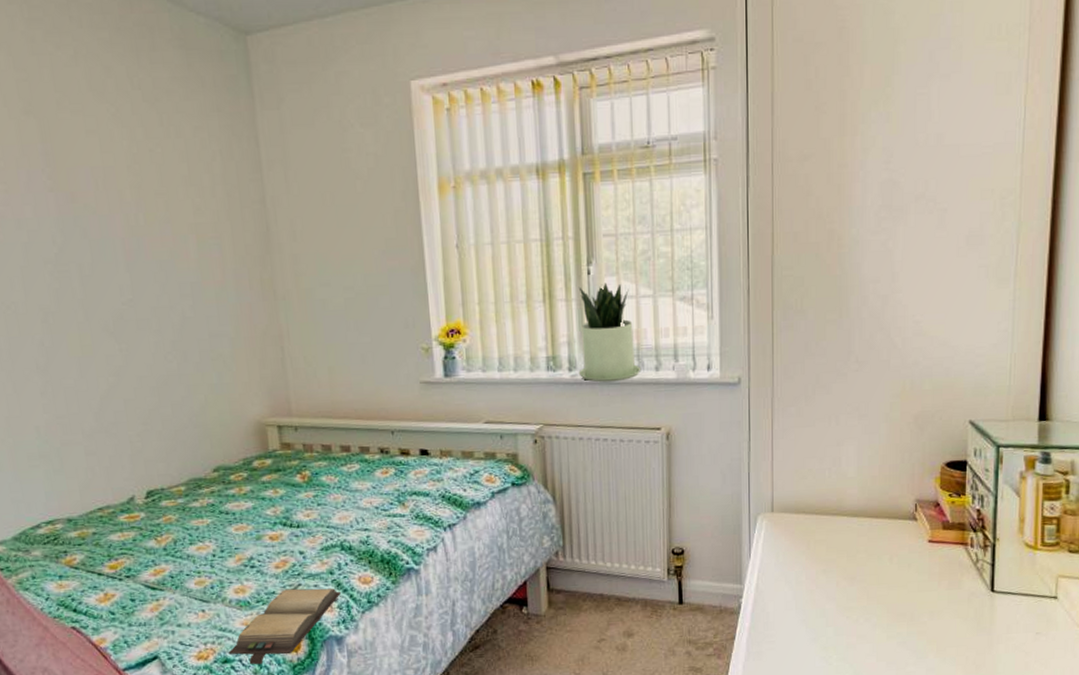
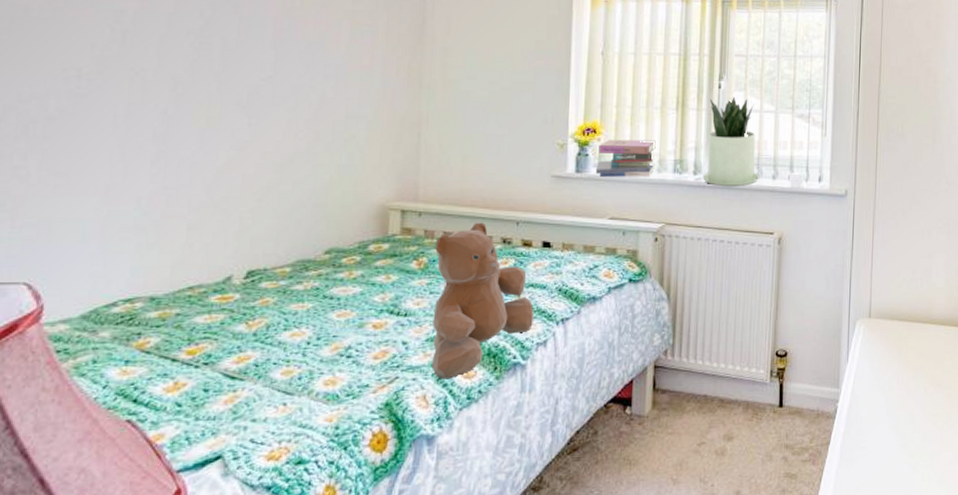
hardback book: present [228,588,341,664] -> none [304,381,440,466]
teddy bear: none [315,433,422,586] -> present [432,222,535,380]
books: none [464,337,527,381] -> present [595,139,656,178]

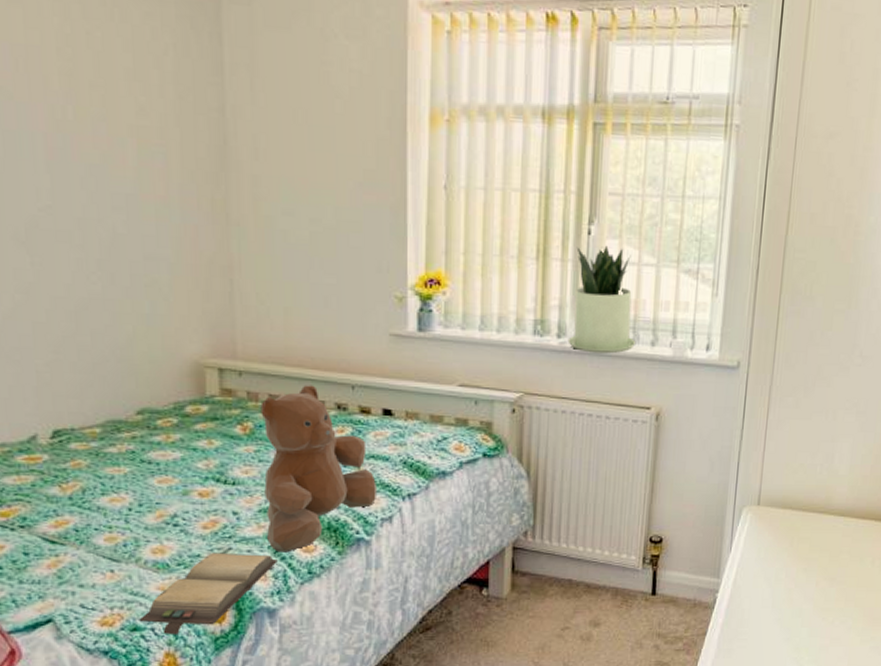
hardback book: none [304,381,440,466] -> present [139,552,277,634]
books: present [595,139,656,178] -> none [440,293,512,339]

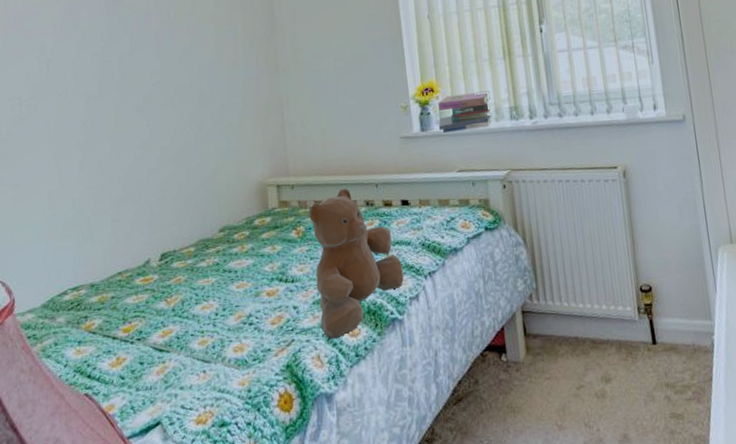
hardback book: present [139,552,277,634] -> none [225,343,331,427]
books: none [440,293,512,339] -> present [438,91,493,134]
planter: present [567,245,636,354] -> none [533,38,595,128]

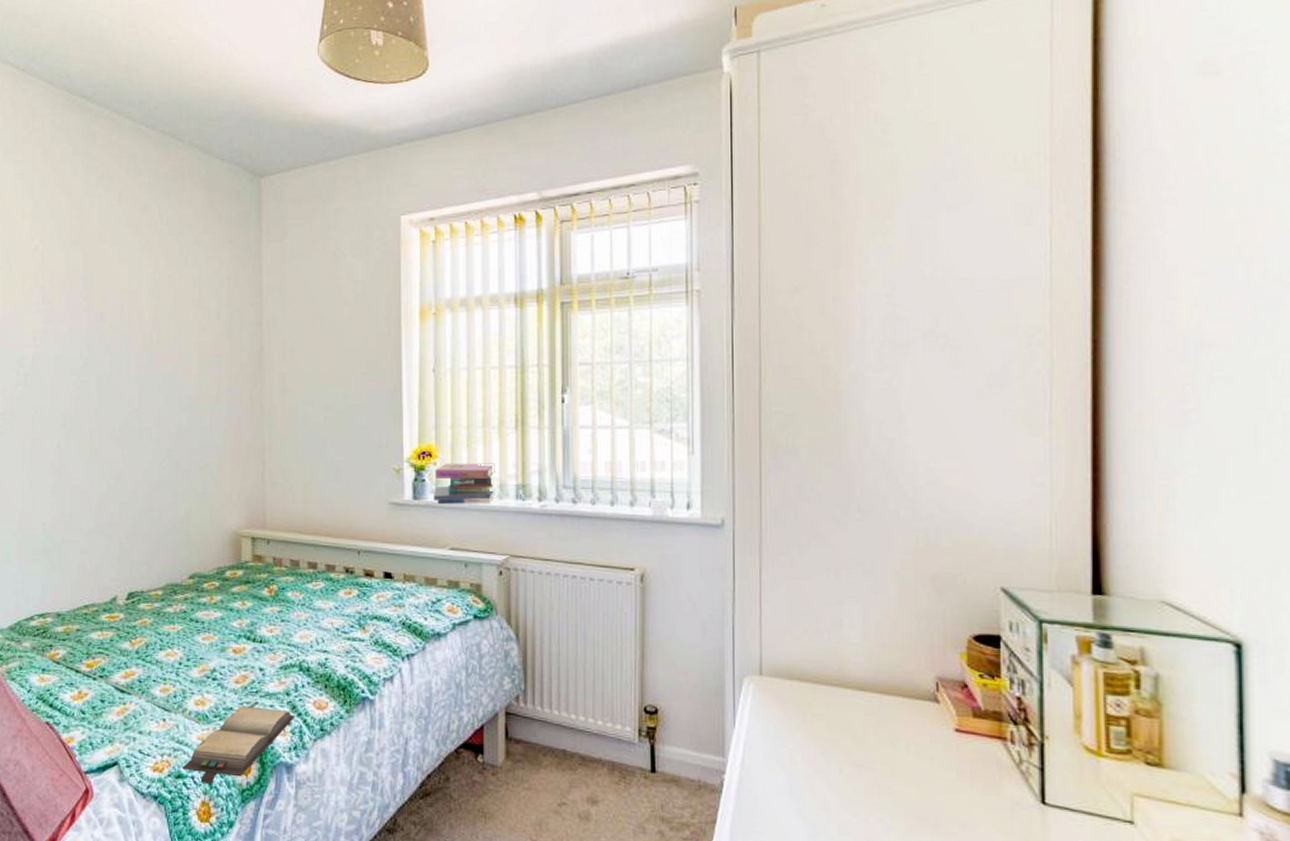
hardback book: none [225,343,331,427] -> present [182,706,295,784]
teddy bear: present [309,188,404,340] -> none [284,551,380,709]

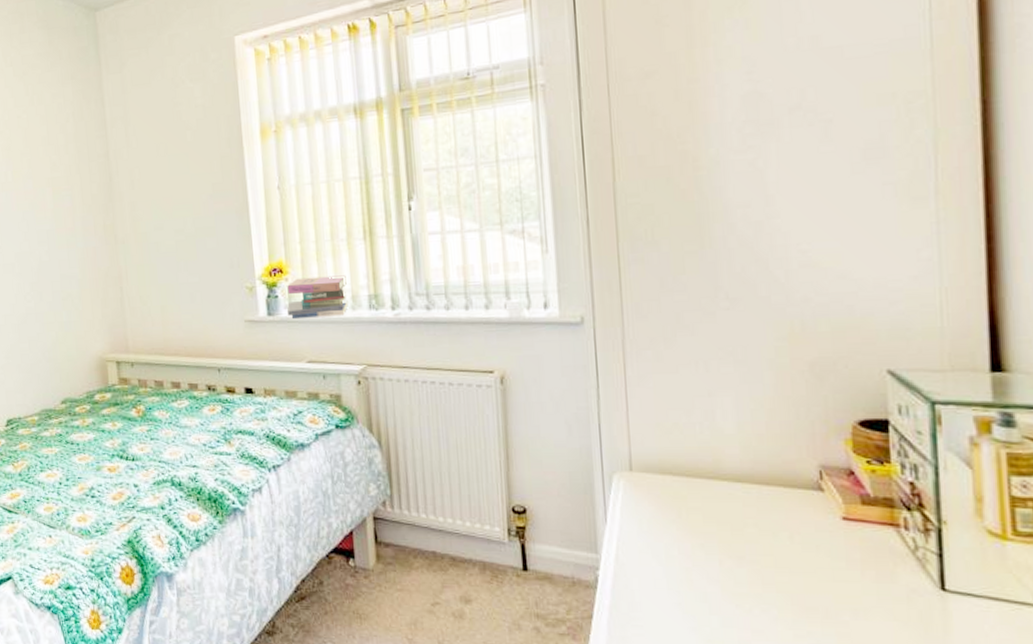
hardback book: present [182,706,295,784] -> none [71,521,171,594]

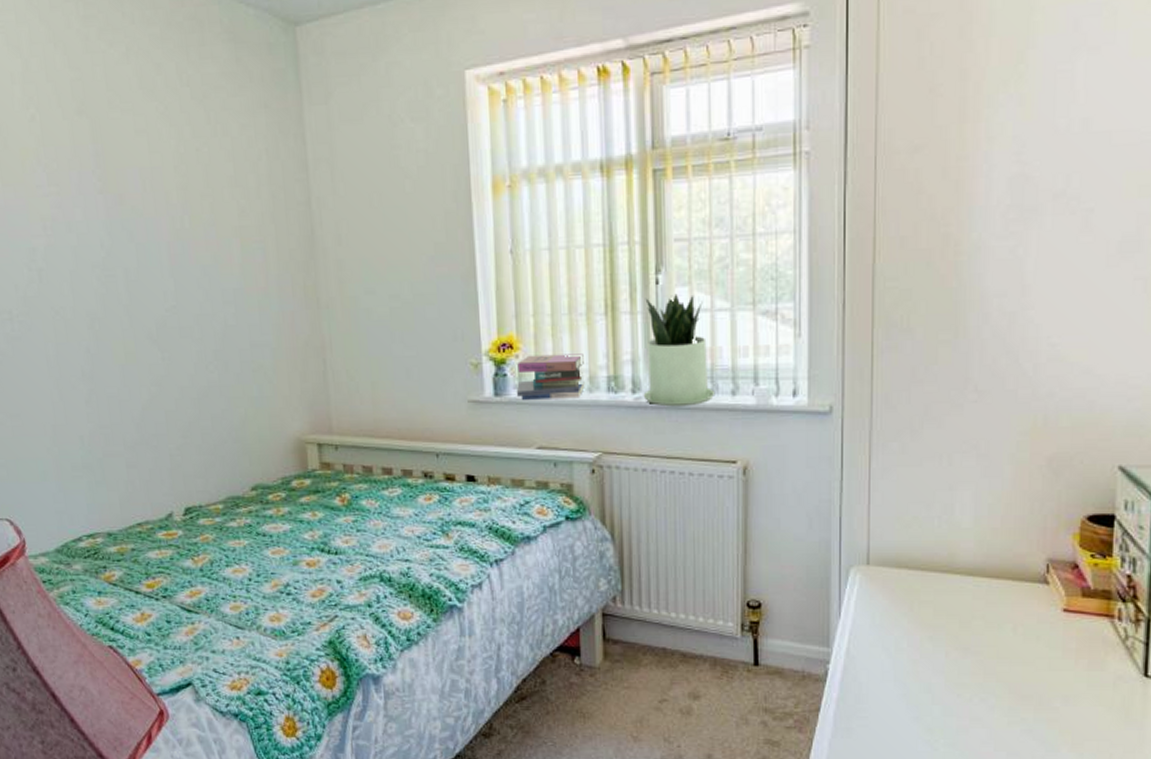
planter: none [399,218,470,322] -> present [643,293,716,407]

